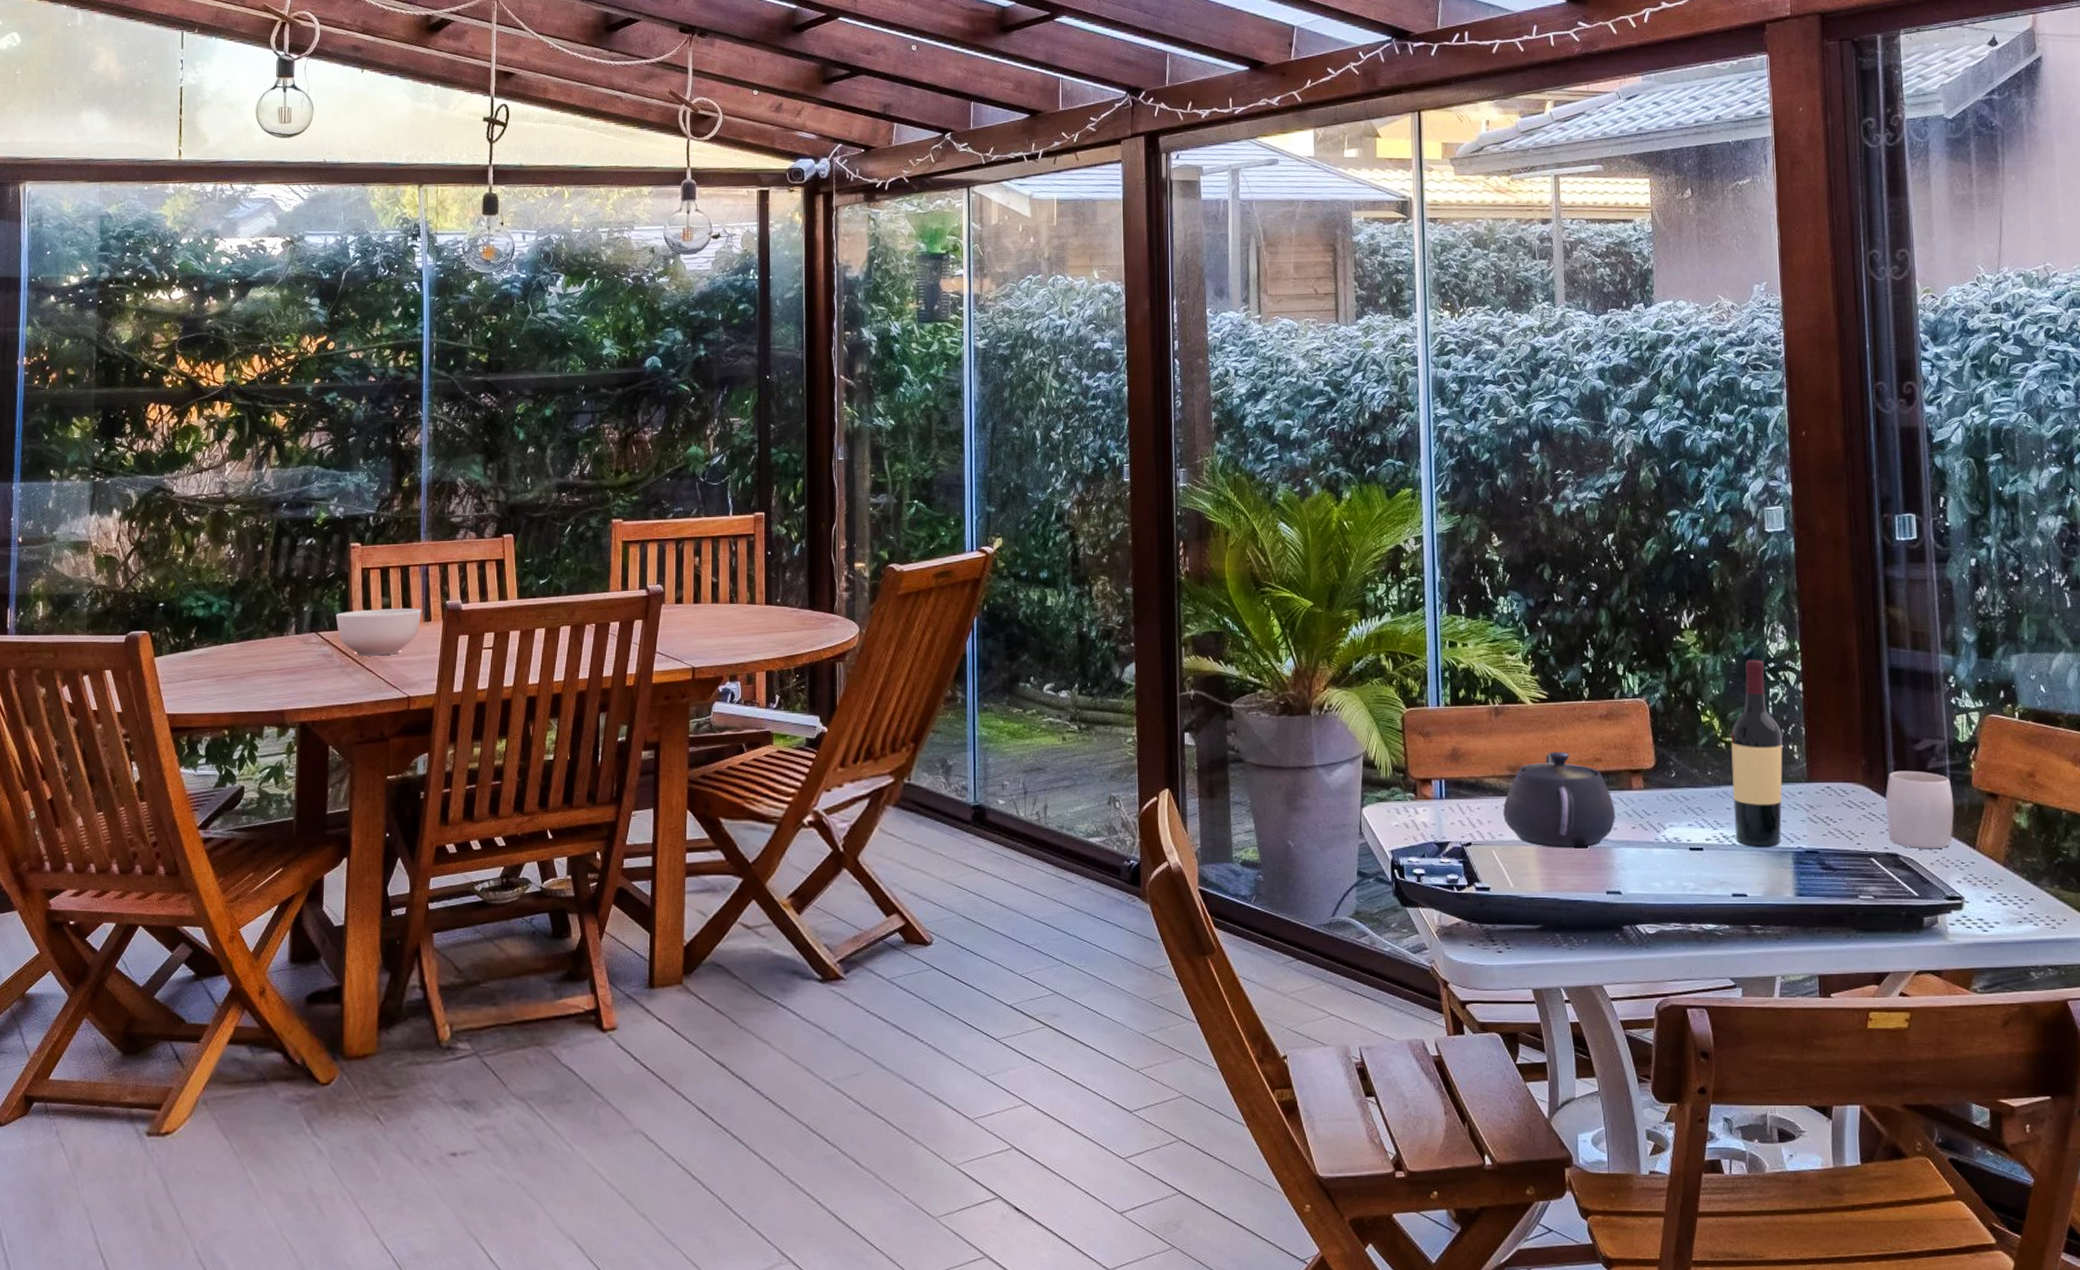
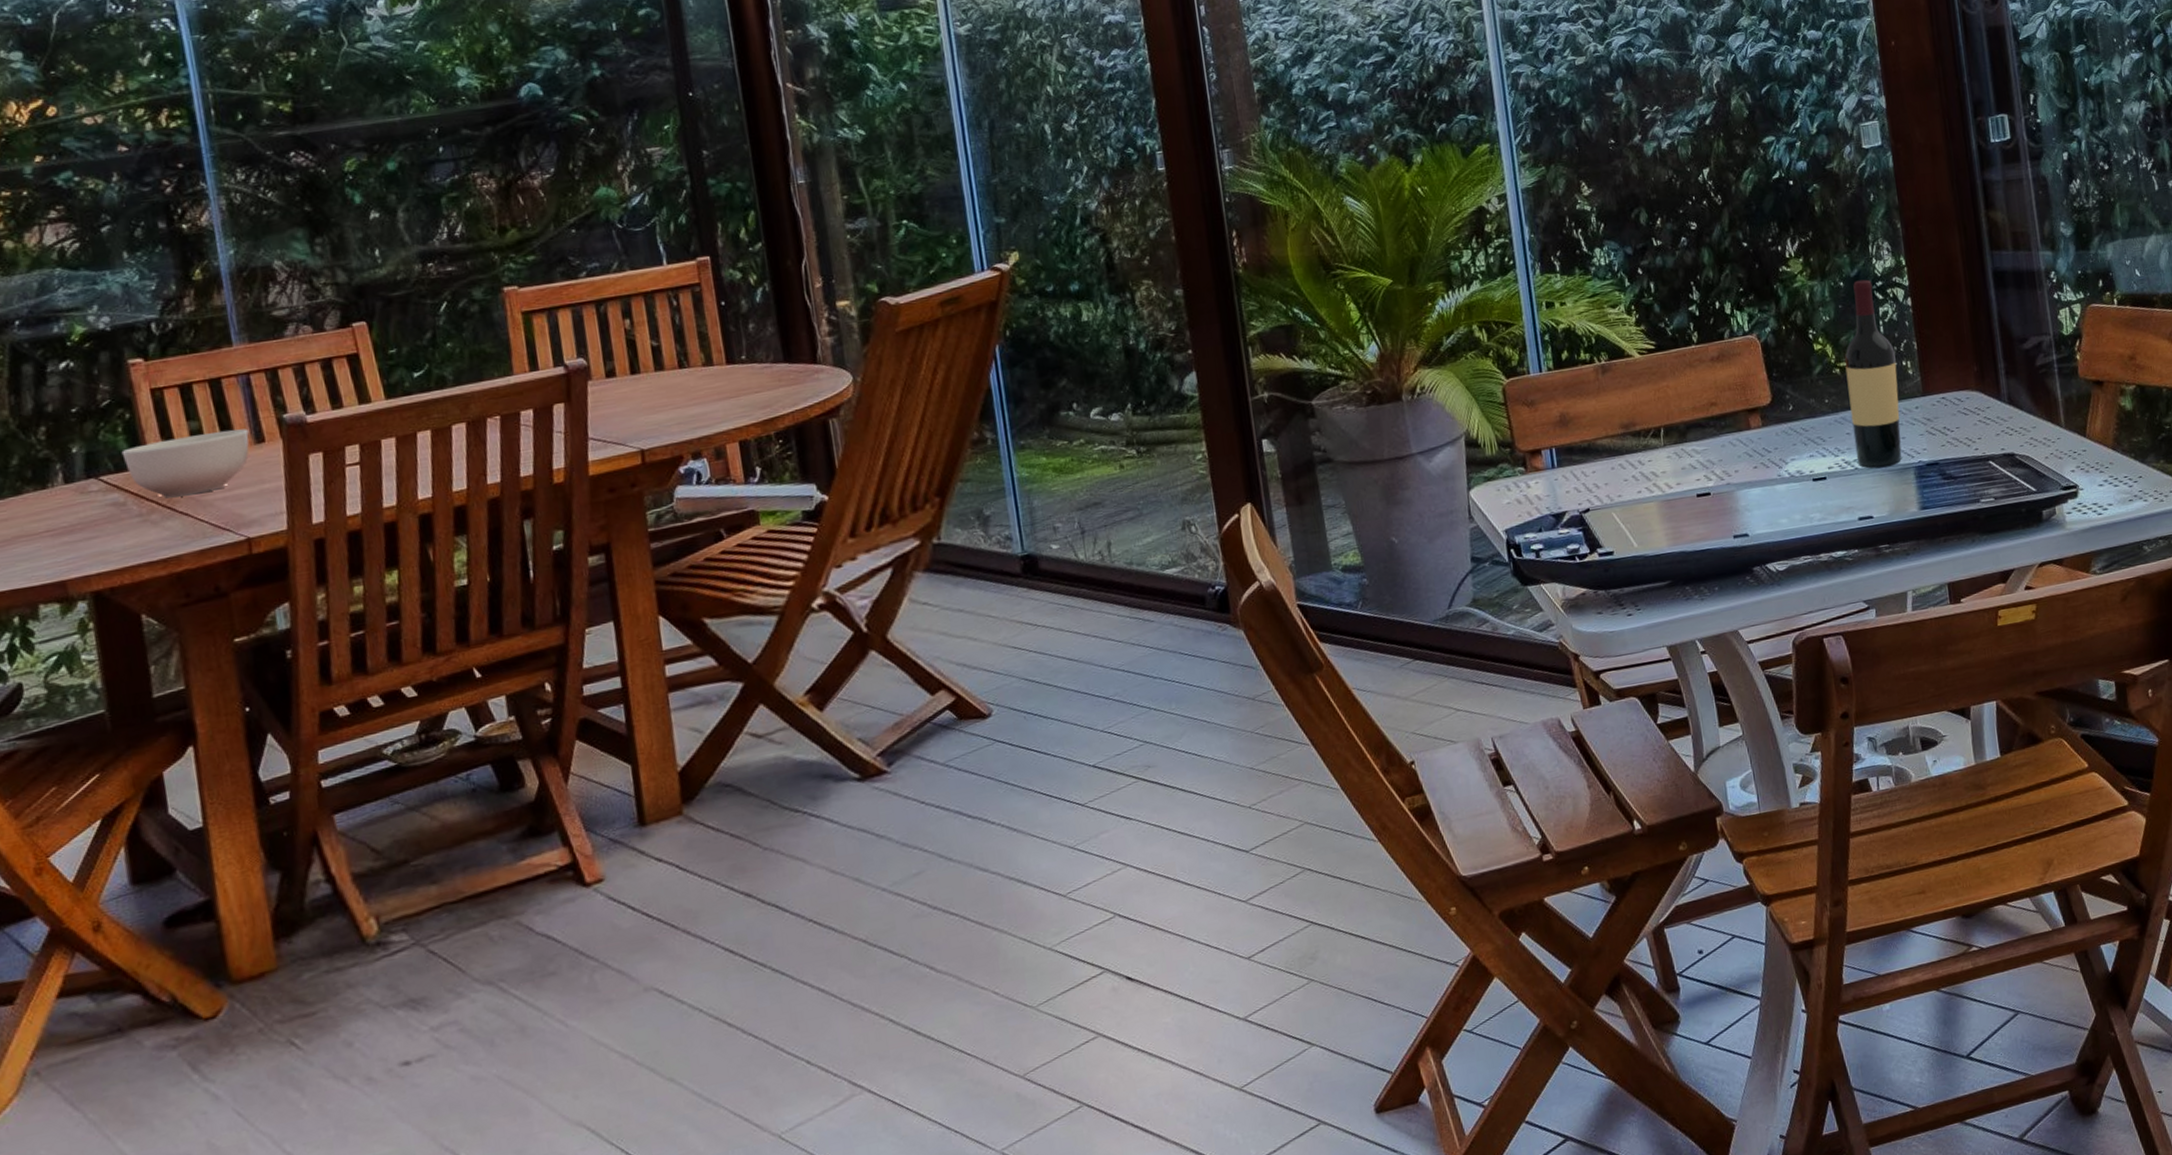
teapot: present [1503,751,1616,849] -> none [1619,400,1737,501]
mug: present [1885,770,1955,848] -> none [1998,369,2064,445]

